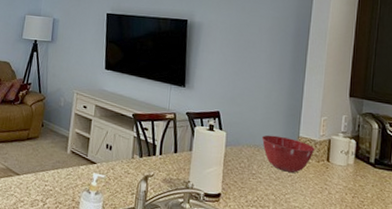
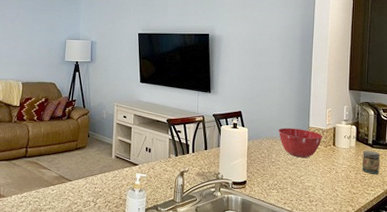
jar: none [360,170,383,200] -> present [362,151,380,174]

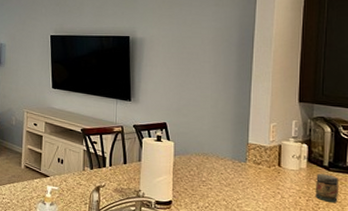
mixing bowl: present [278,128,323,158] -> none [210,143,265,179]

